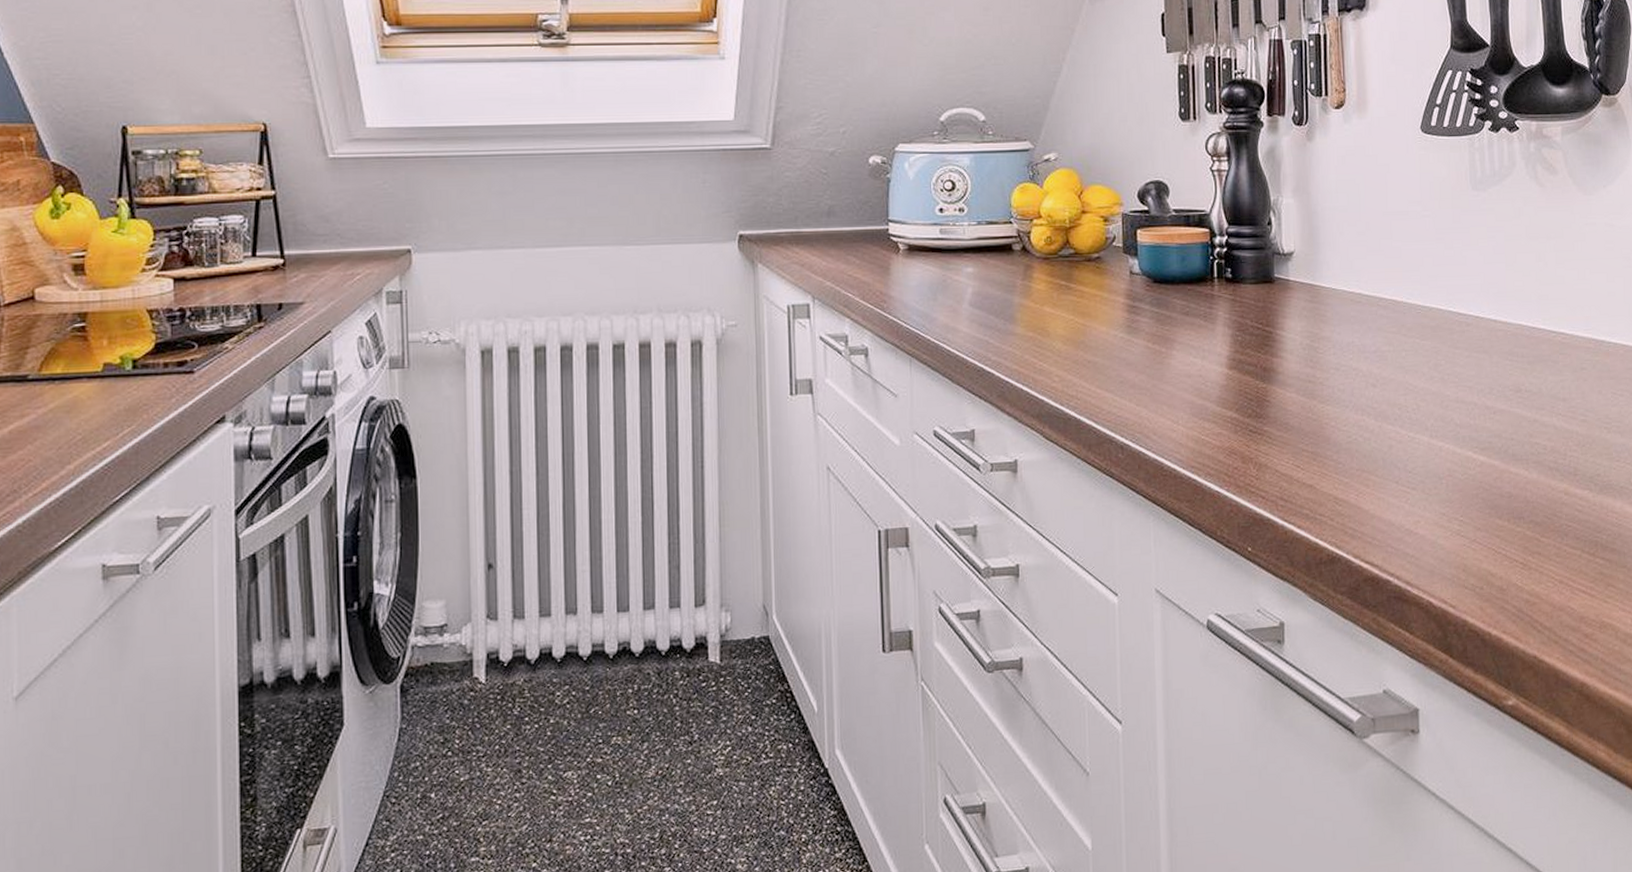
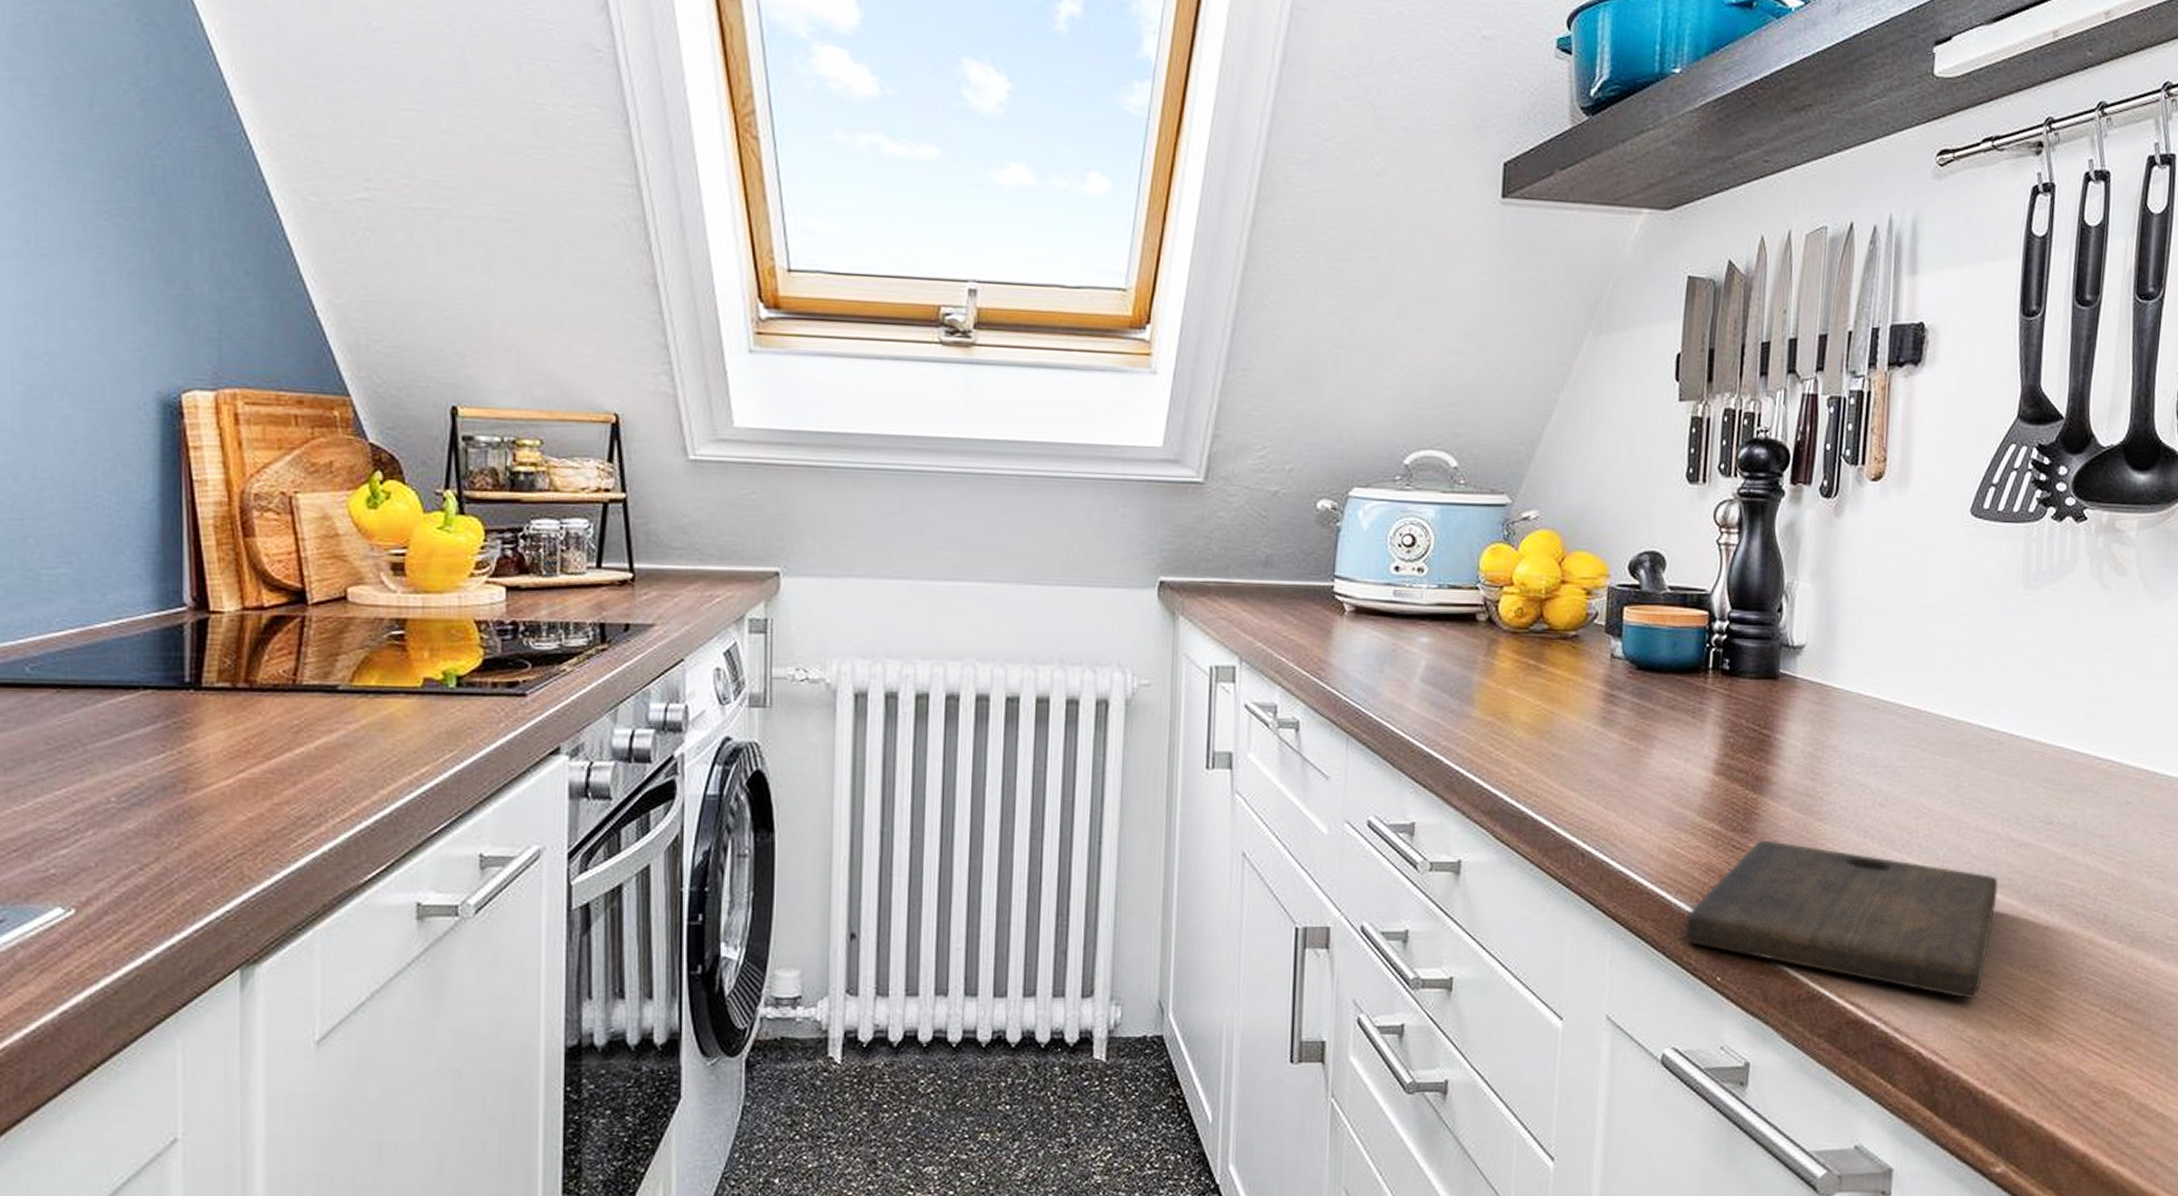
cutting board: none [1215,423,1481,552] -> present [1685,840,1998,999]

